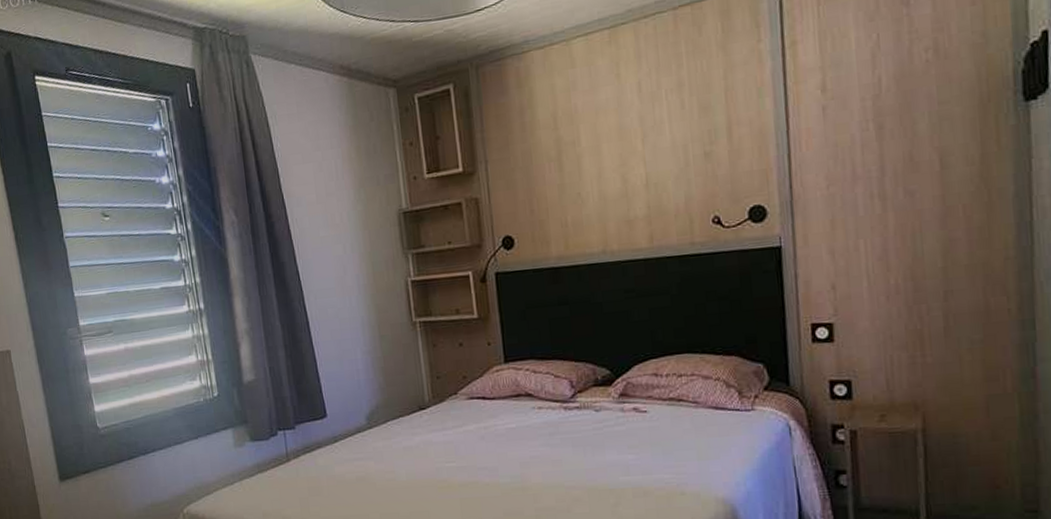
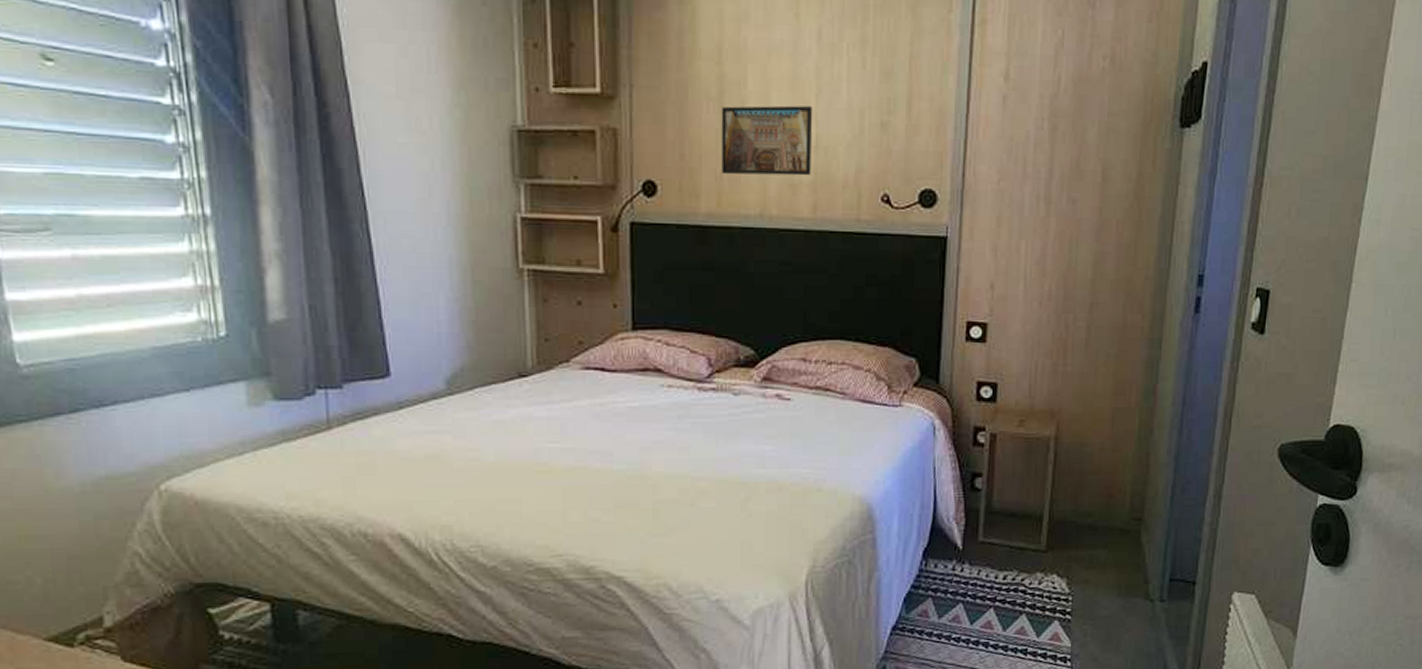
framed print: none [561,150,645,222] -> present [721,105,813,176]

